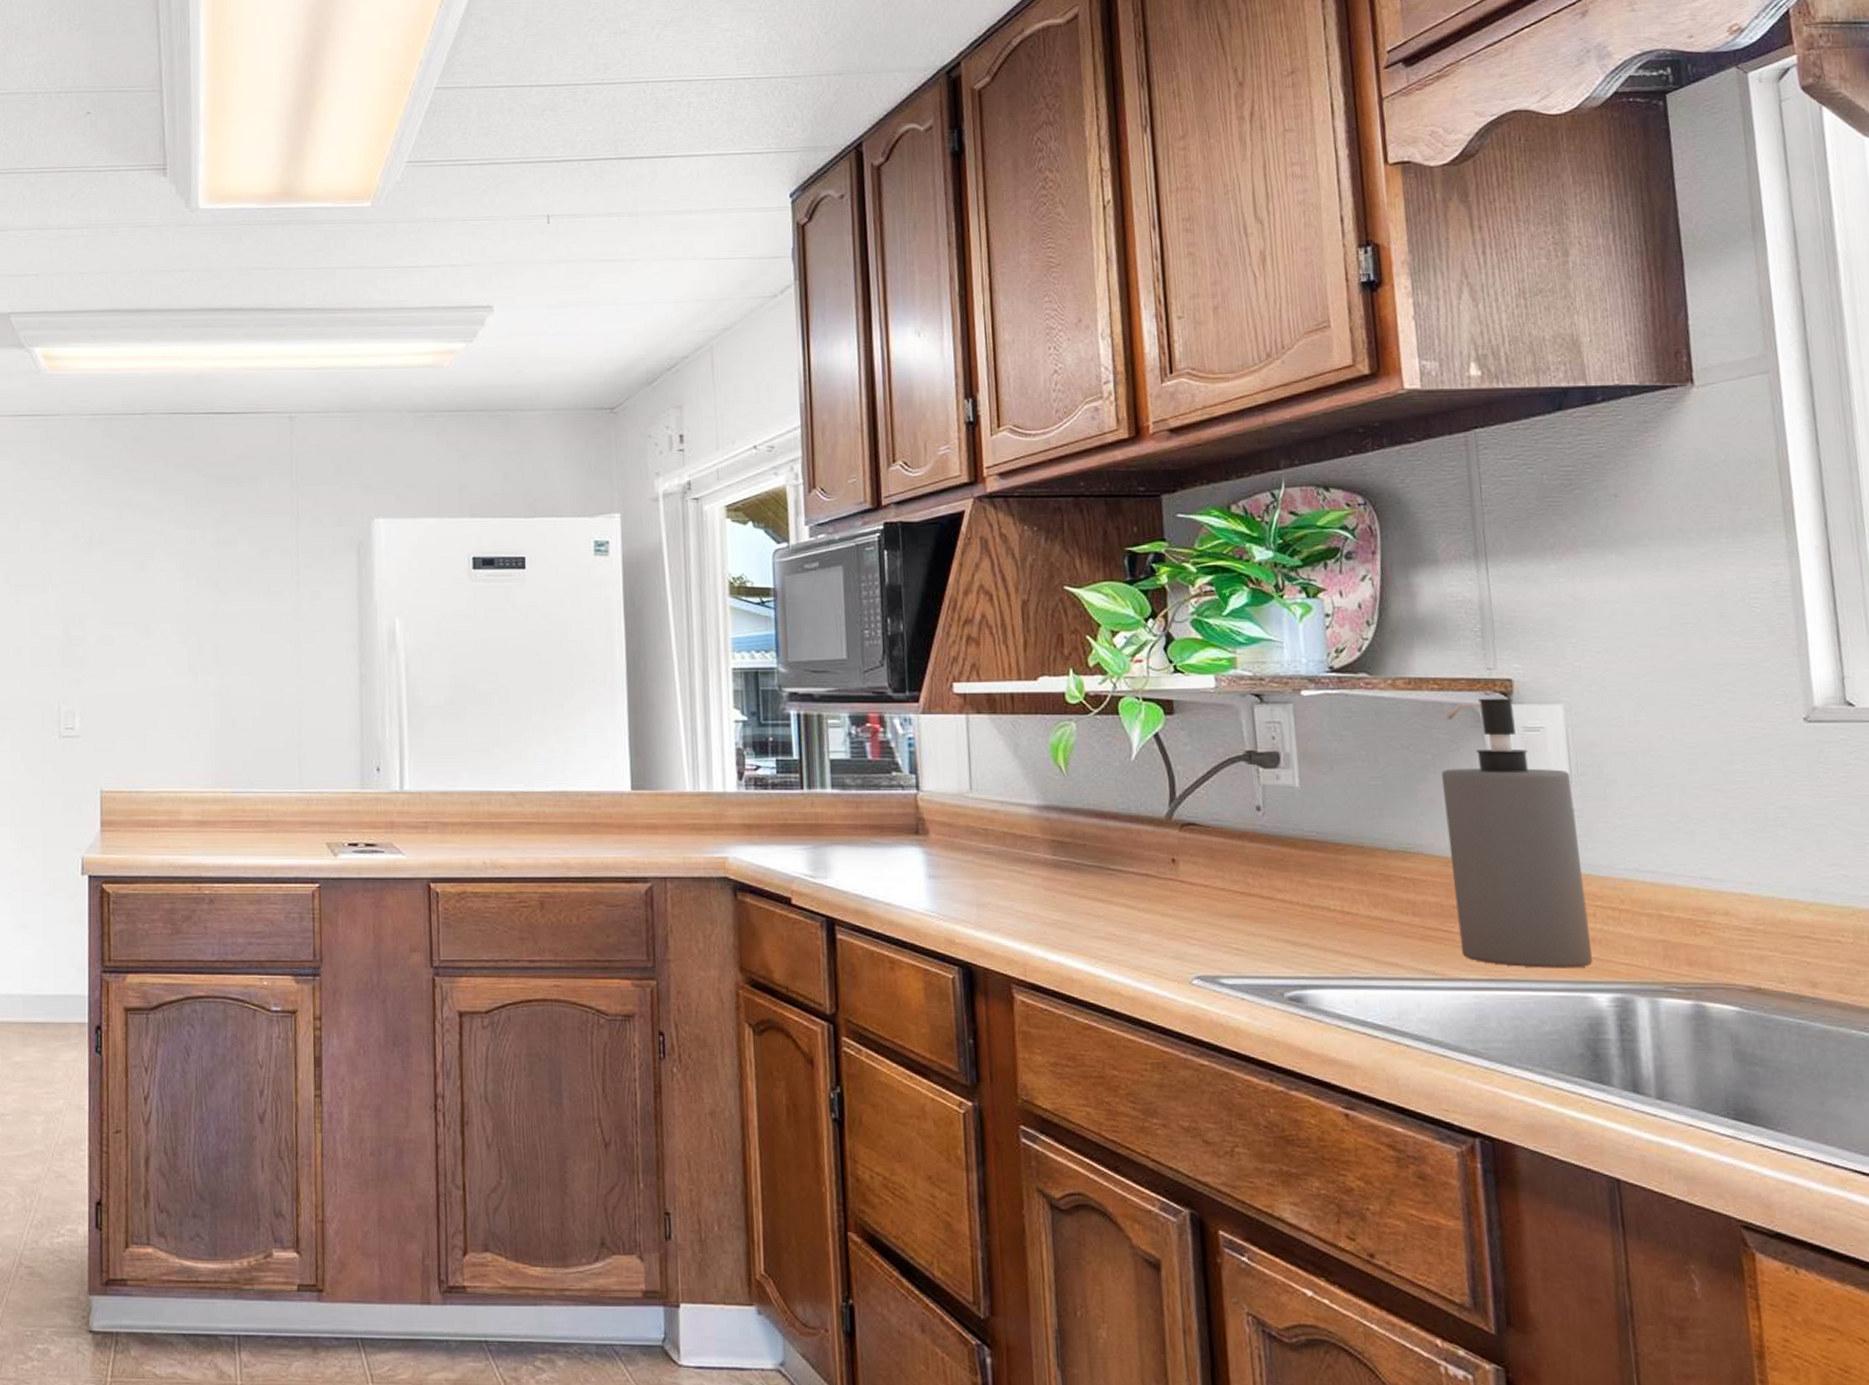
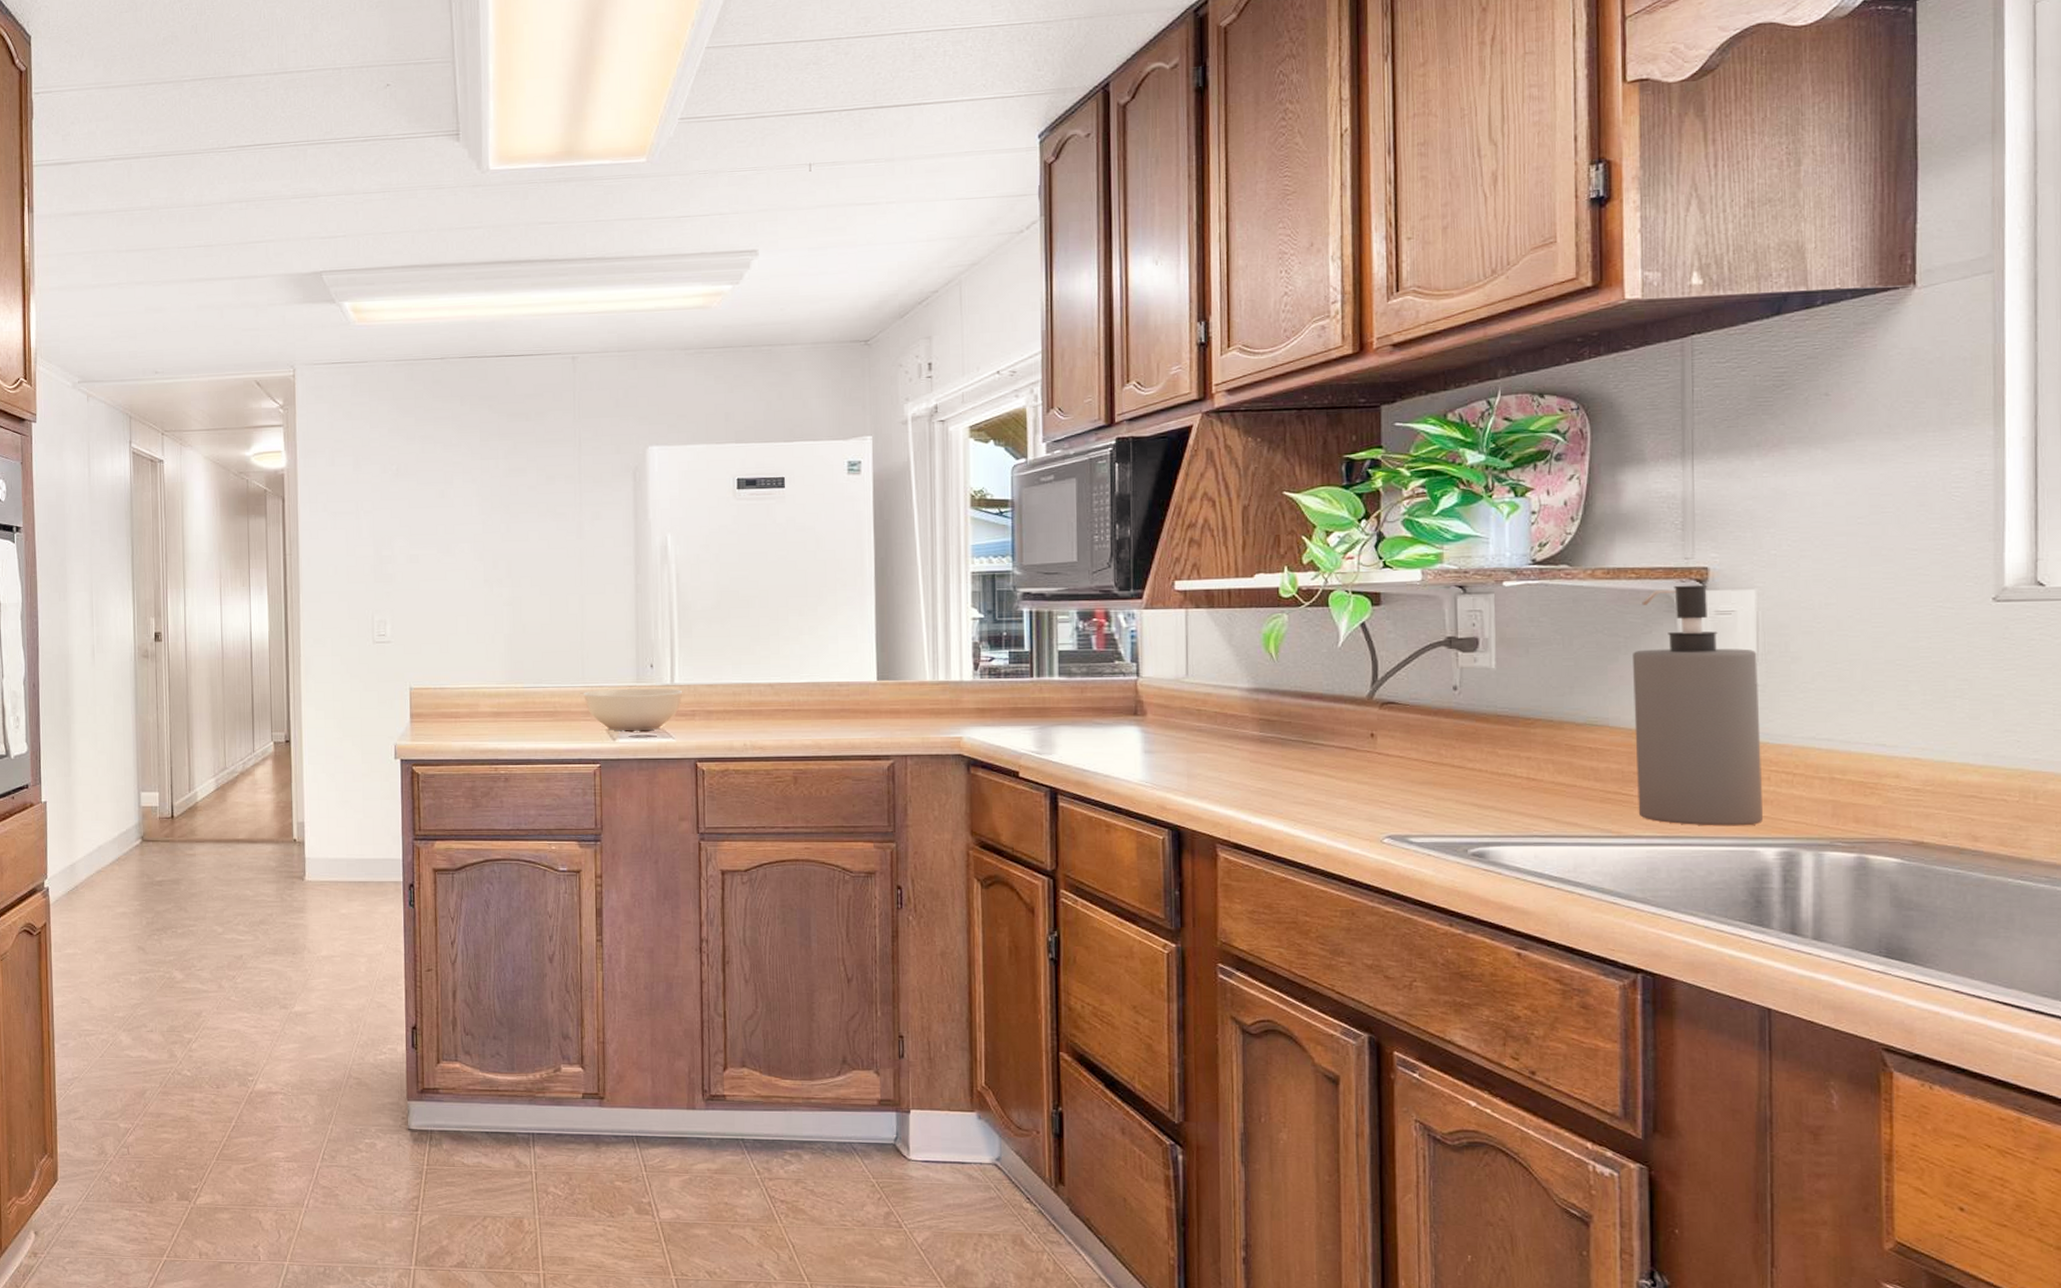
bowl: none [301,795,414,845] -> present [584,688,683,731]

